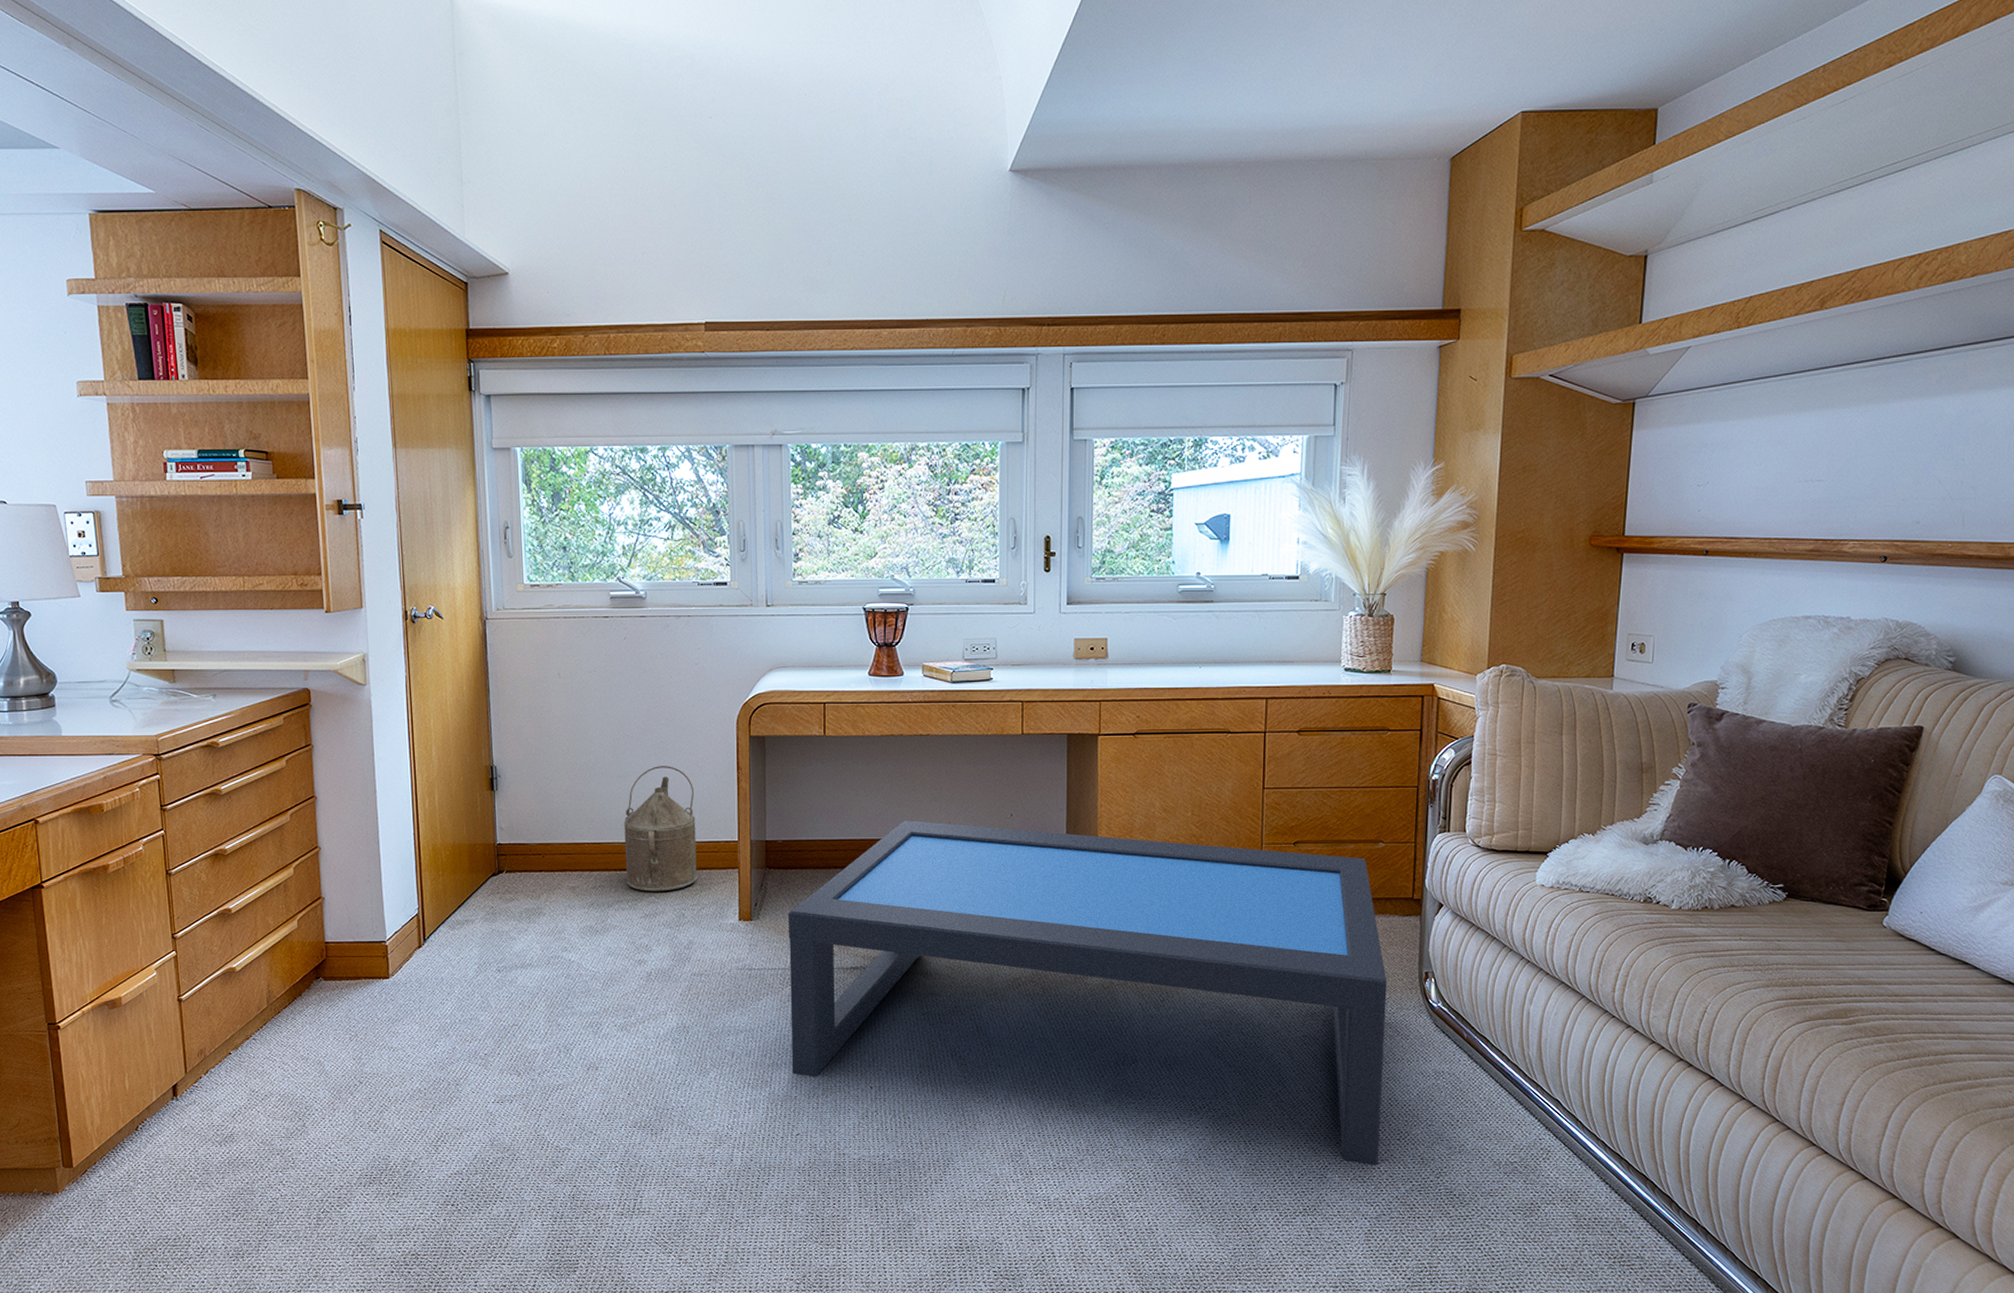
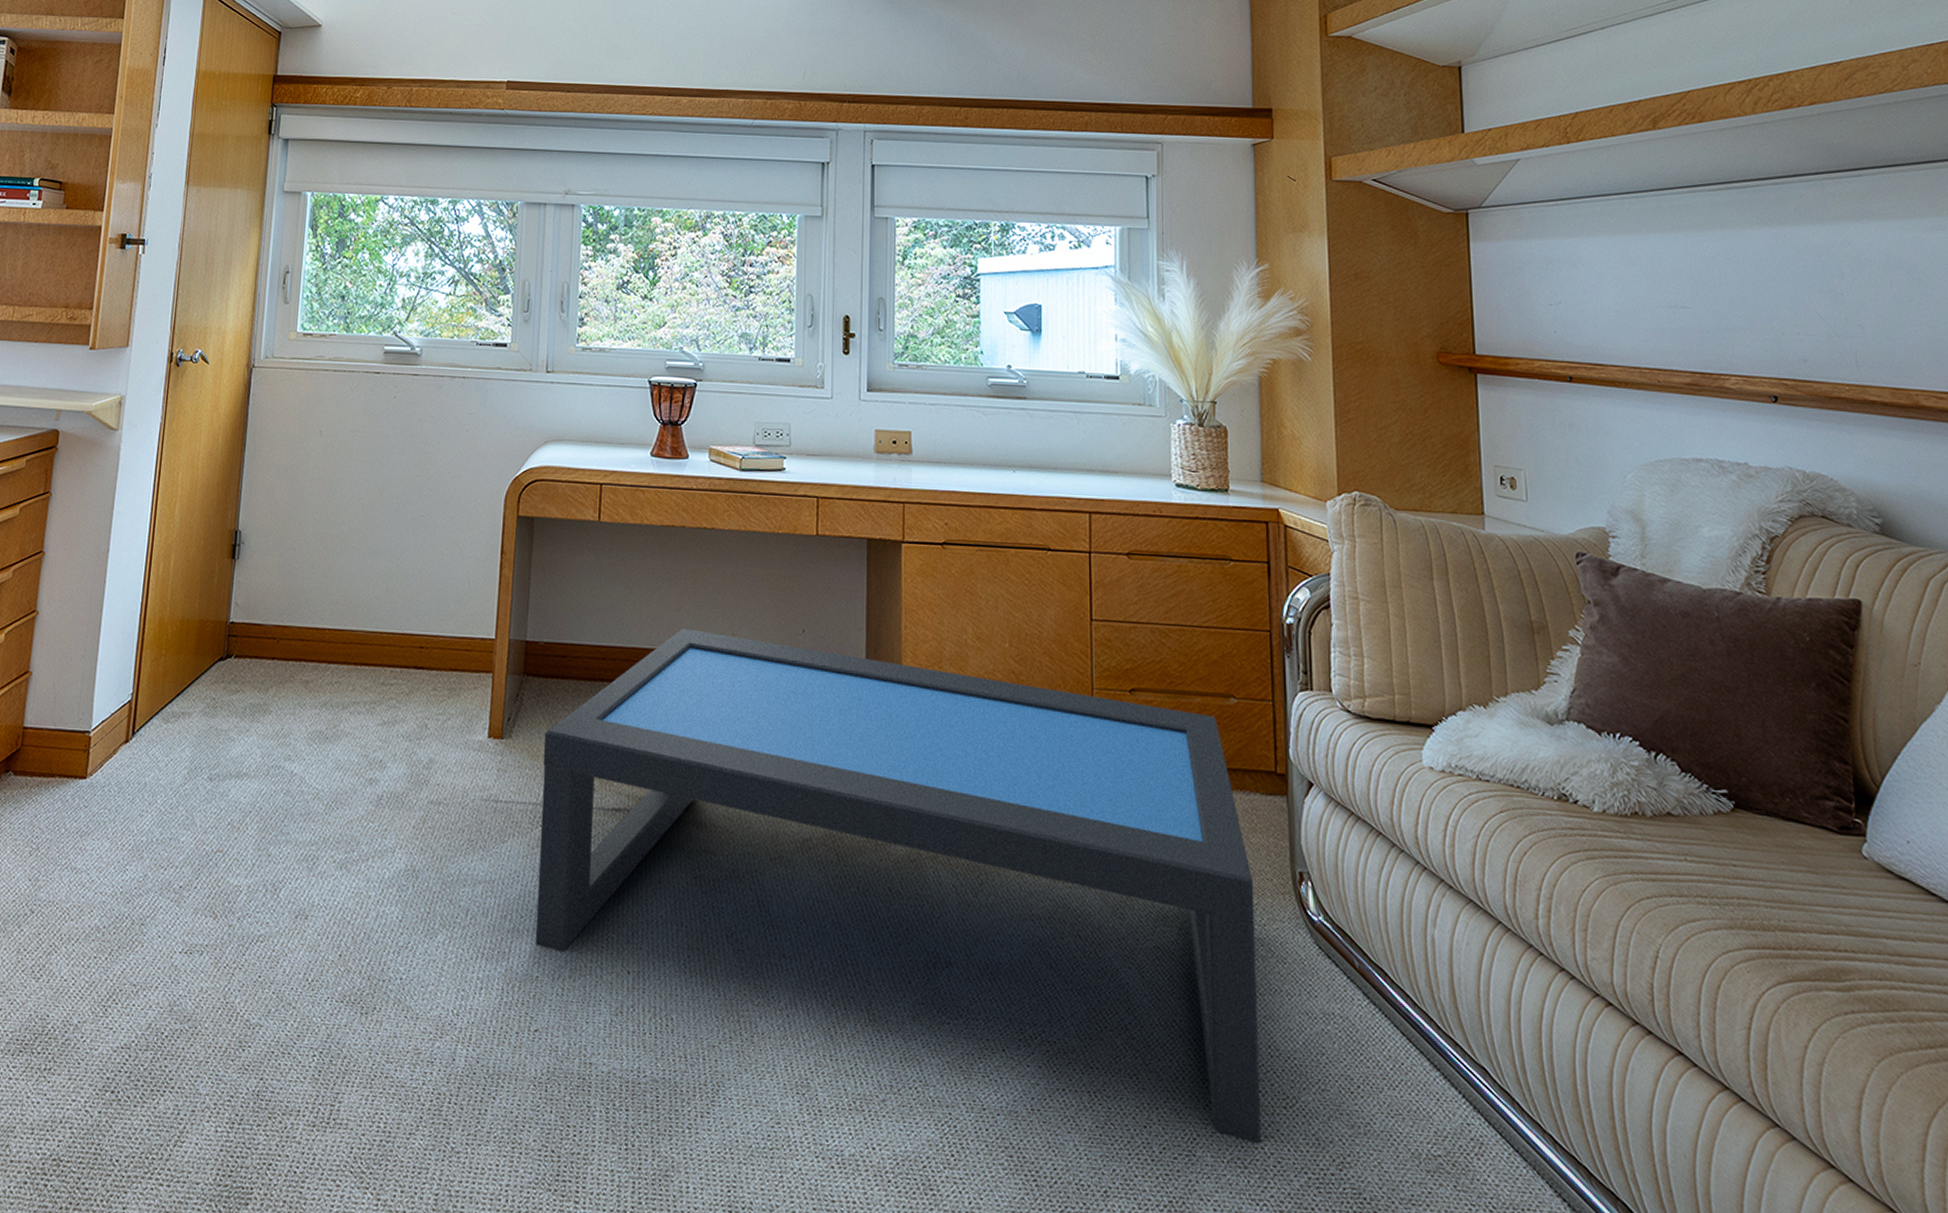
watering can: present [624,766,697,892] -> none [366,543,452,695]

